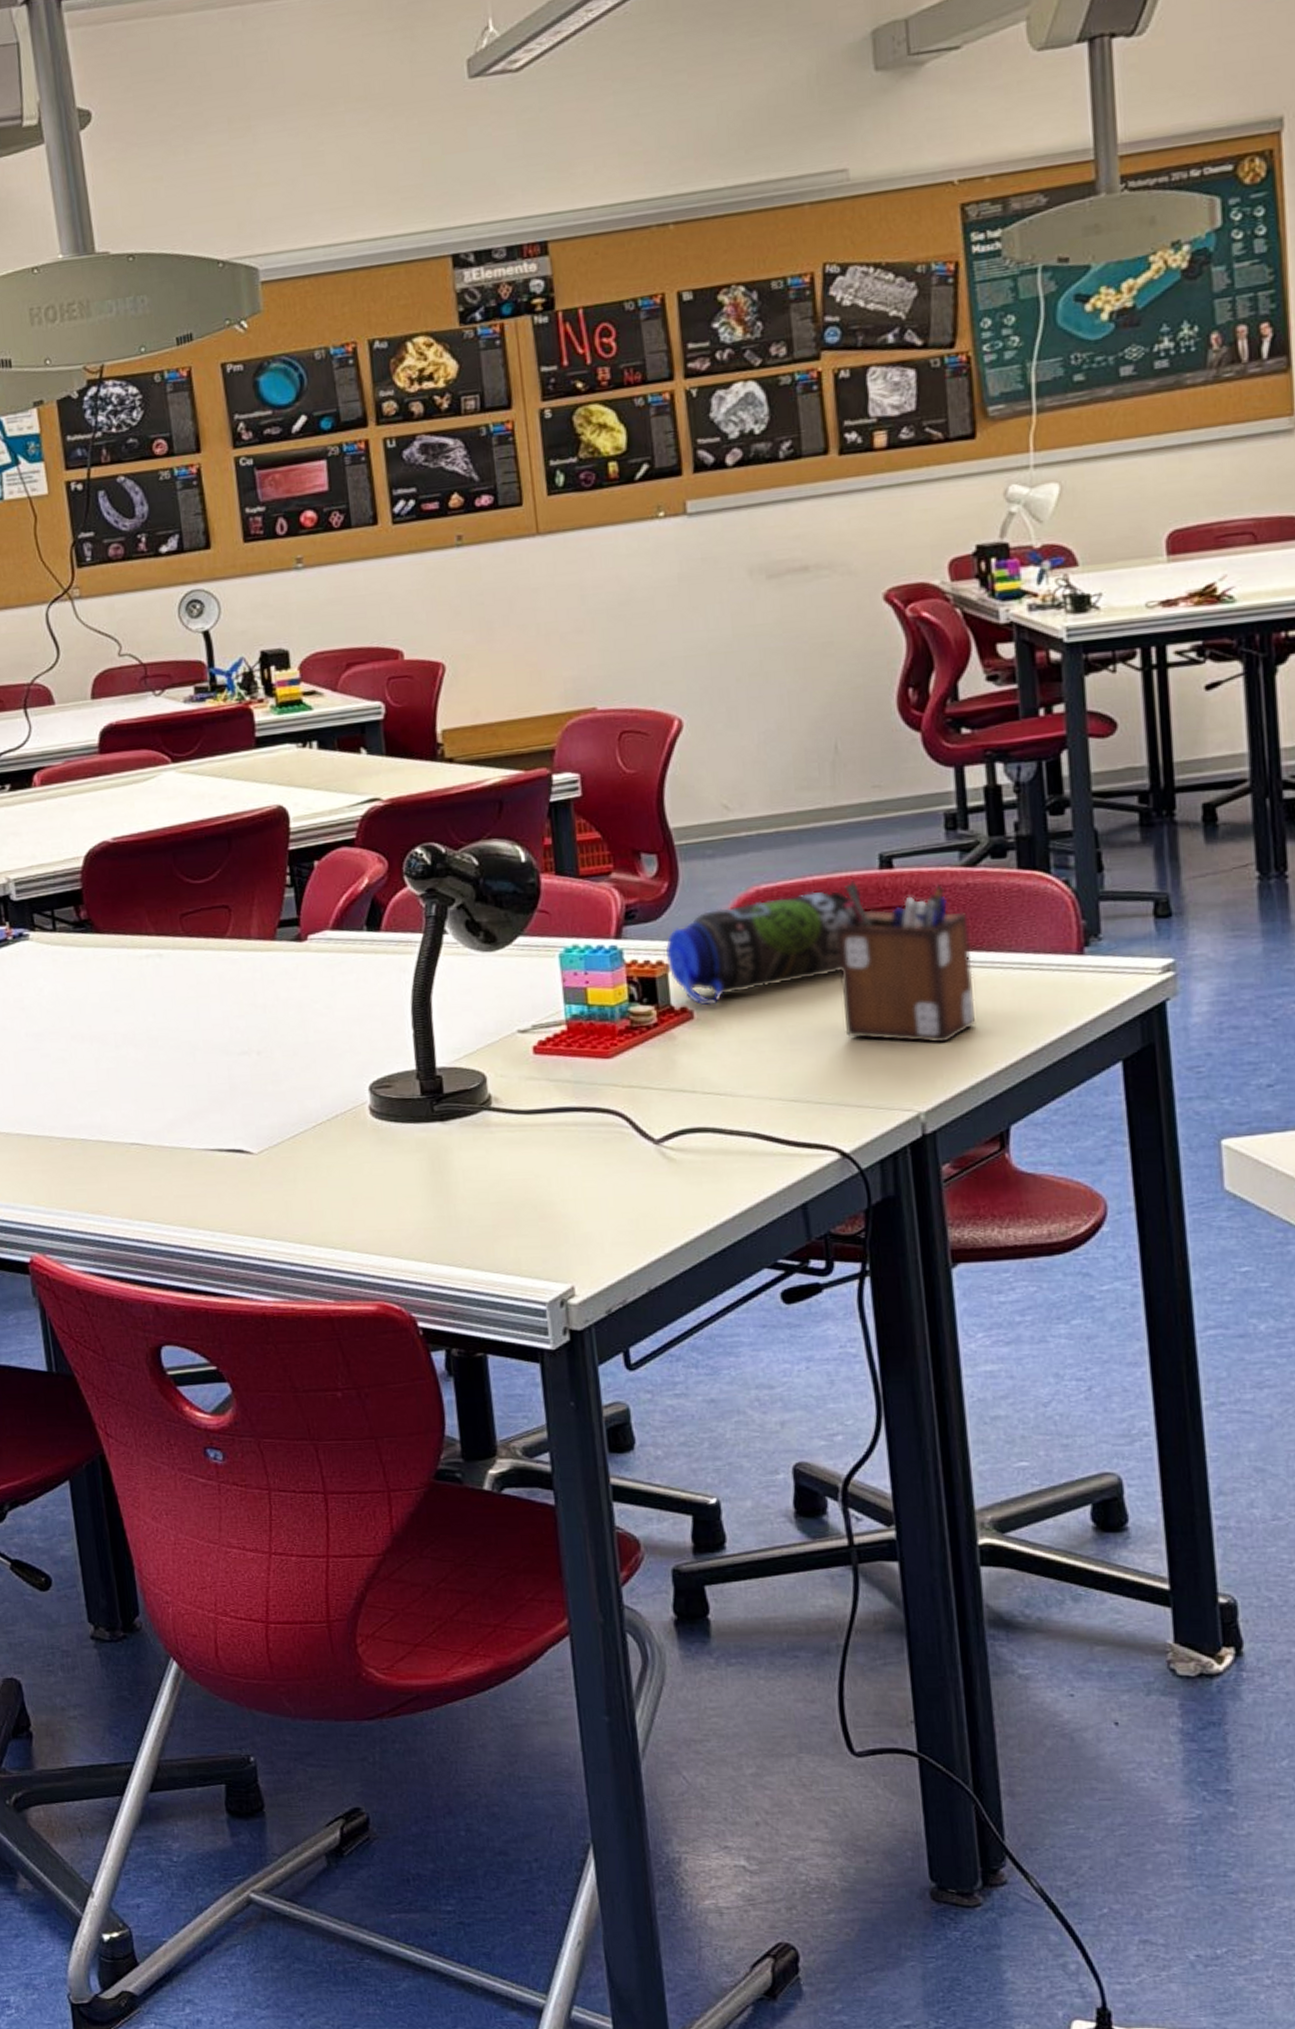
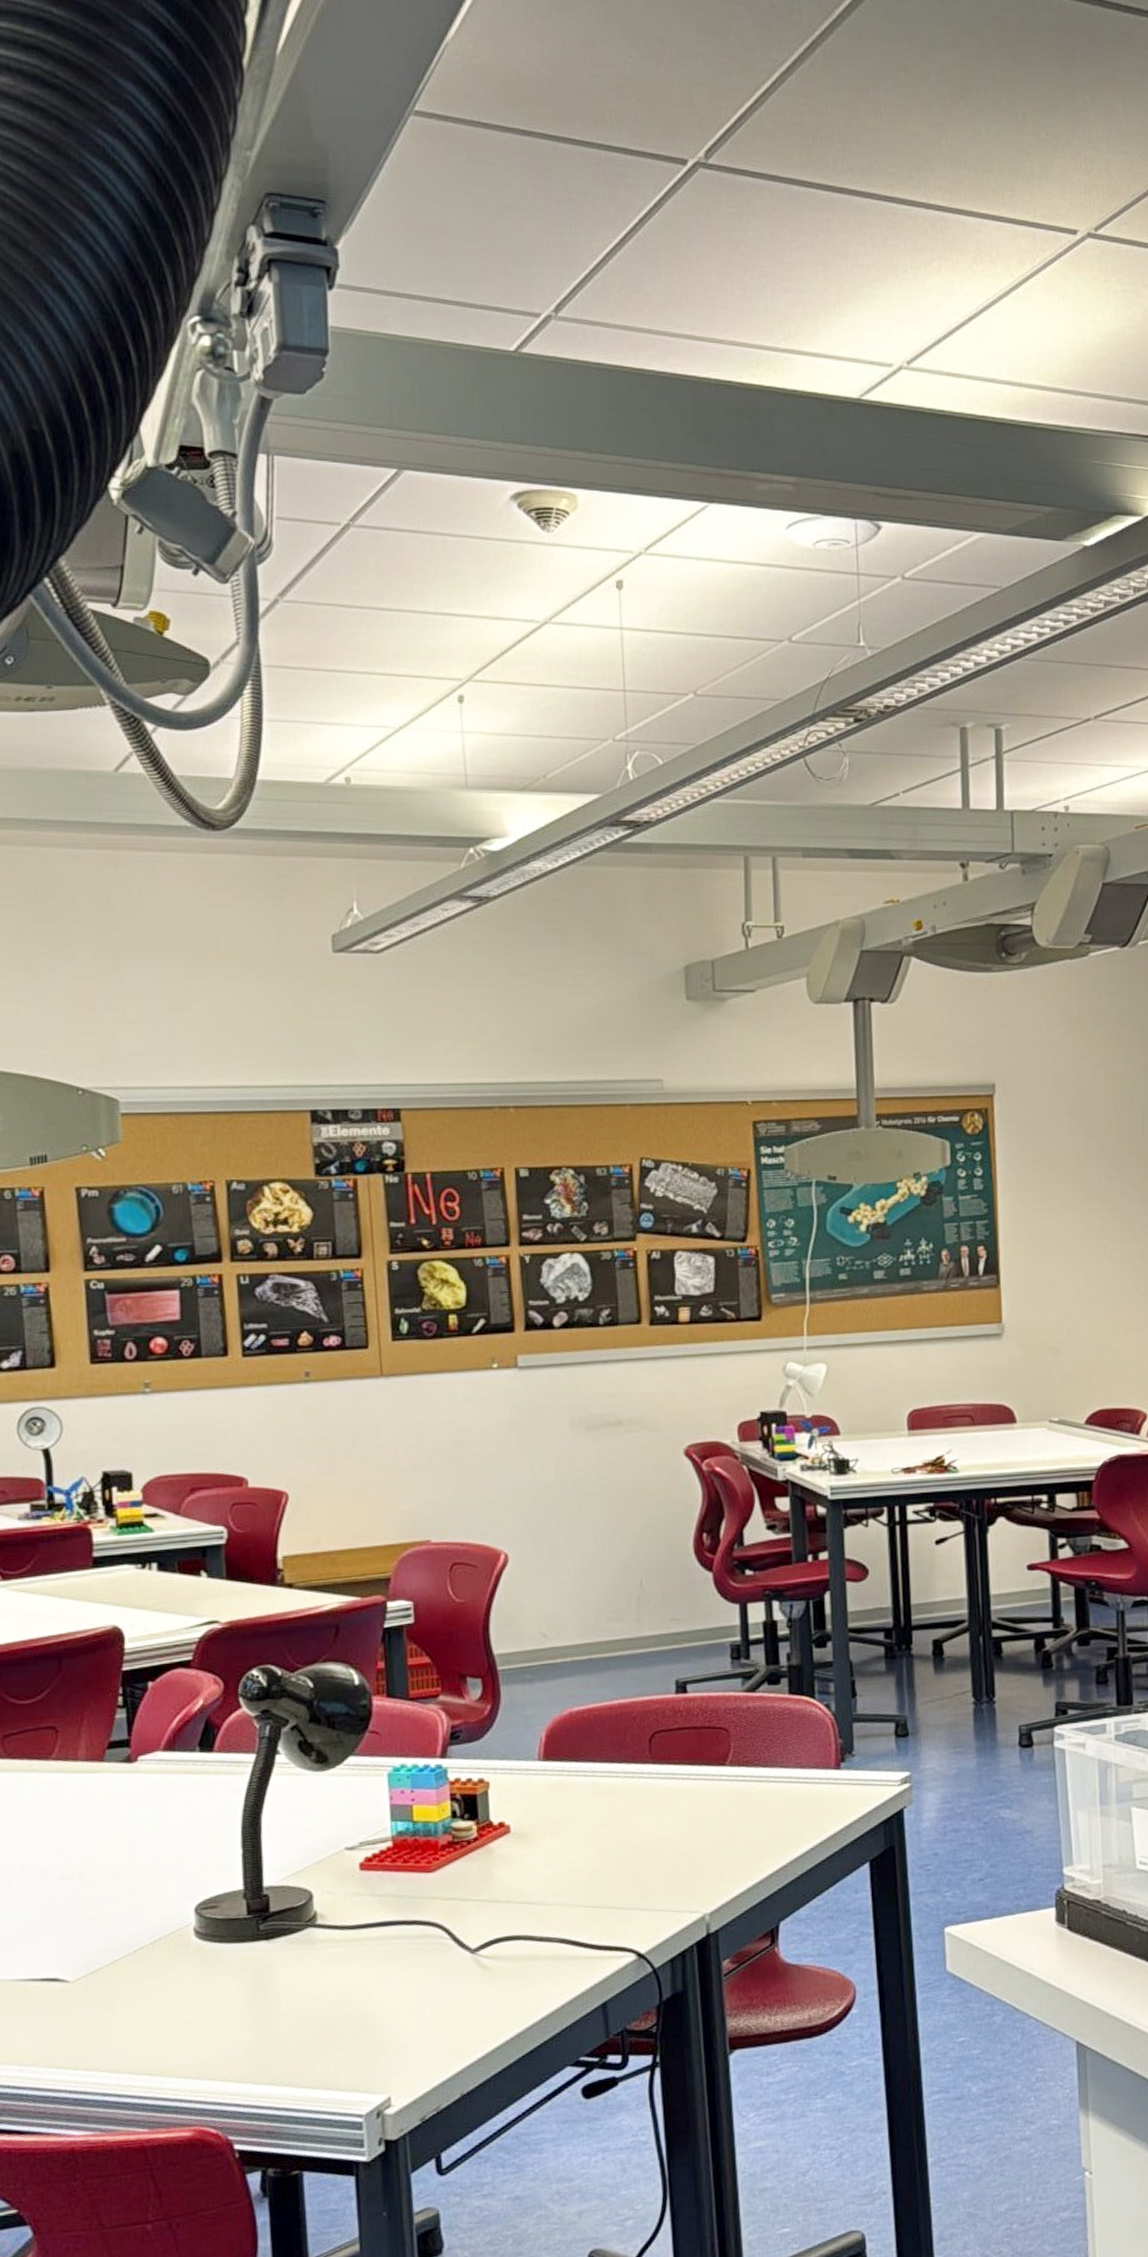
water bottle: present [665,890,852,1006] -> none [486,1713,652,1821]
desk organizer: present [837,881,977,1043] -> none [638,1704,754,1850]

